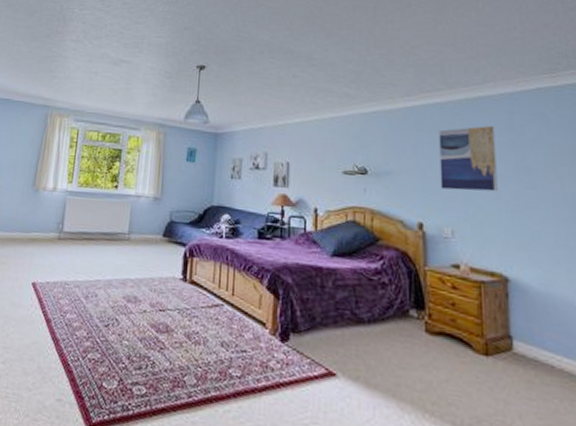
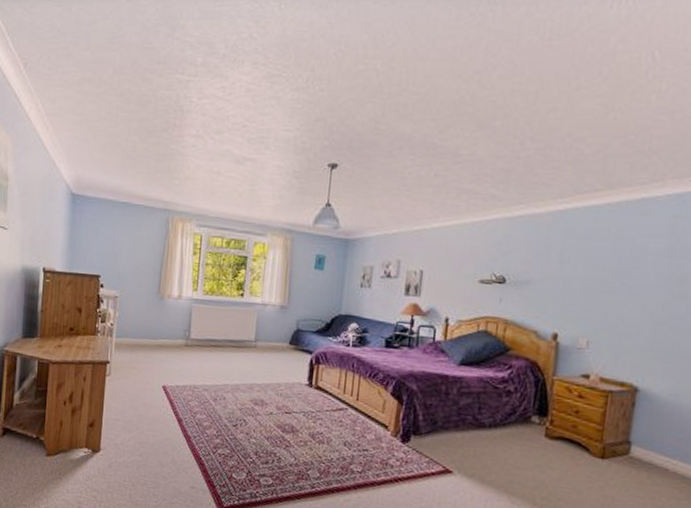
wall art: present [439,125,498,192] -> none [582,230,653,302]

